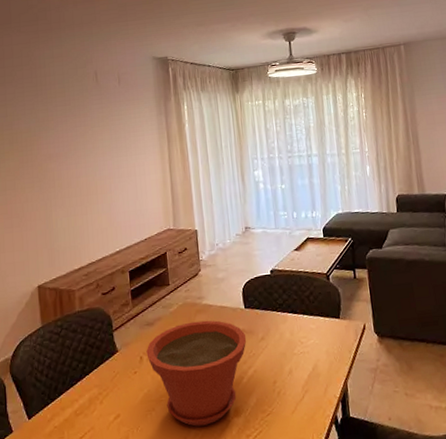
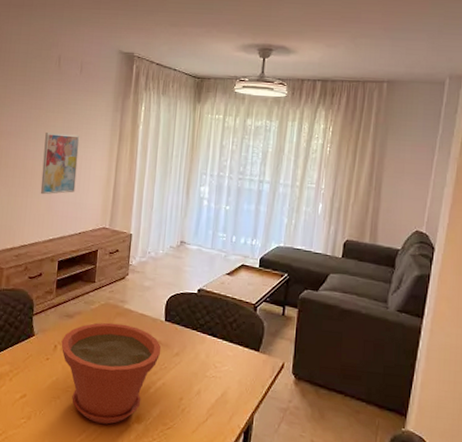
wall art: none [95,144,134,209] -> present [40,133,80,195]

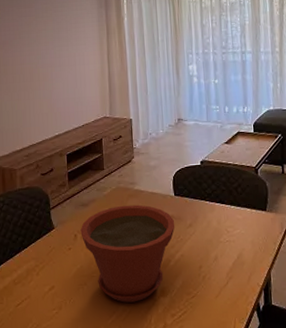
wall art: present [40,133,80,195] -> none [38,34,73,95]

